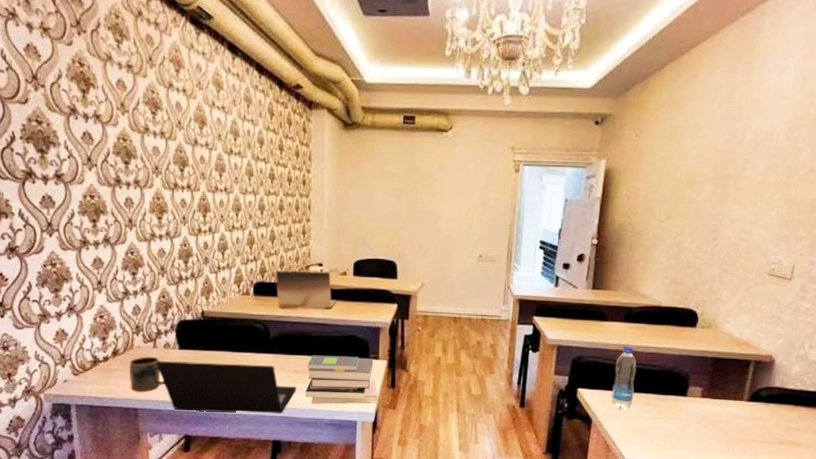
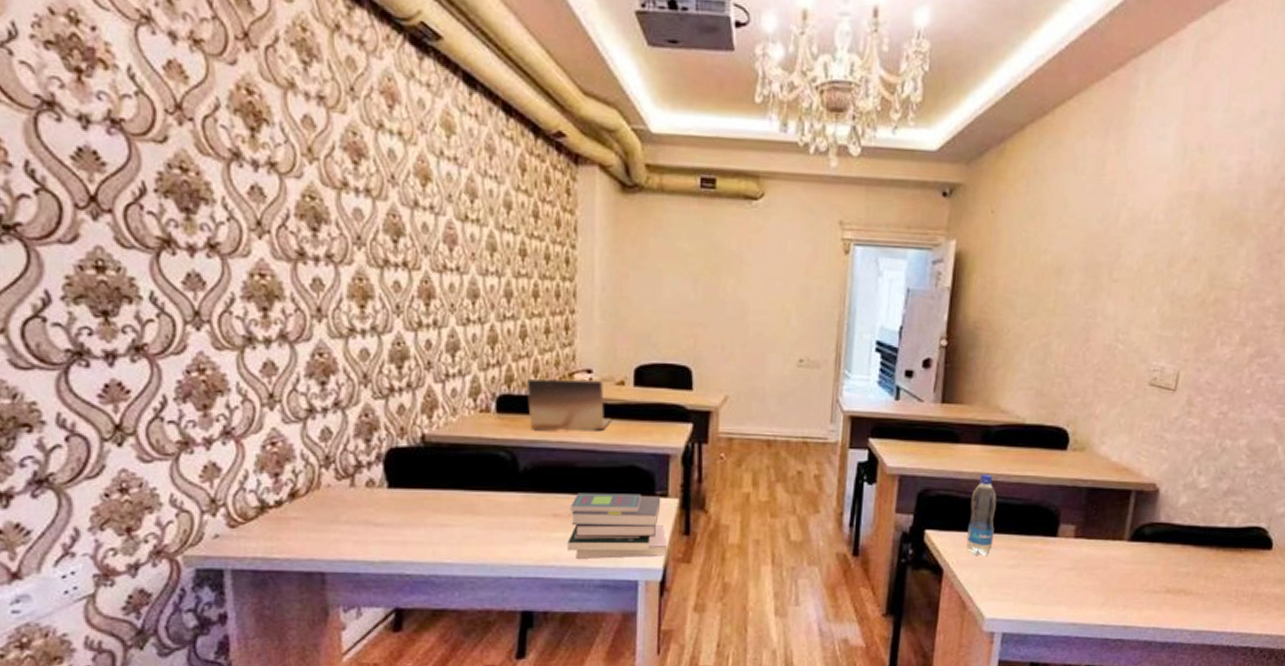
mug: present [128,356,165,392] -> none [313,498,366,548]
laptop: present [156,361,297,413] -> none [353,505,557,573]

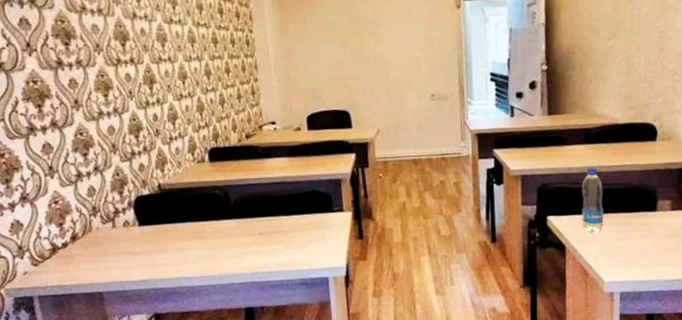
laptop: present [526,378,611,430] -> none [228,129,294,171]
books: present [568,493,668,559] -> none [271,211,348,265]

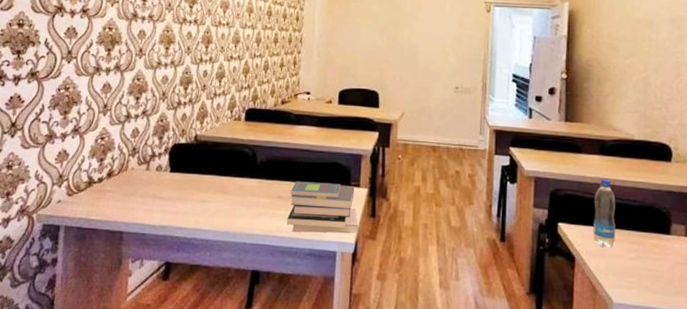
books: none [271,211,348,265] -> present [287,181,359,233]

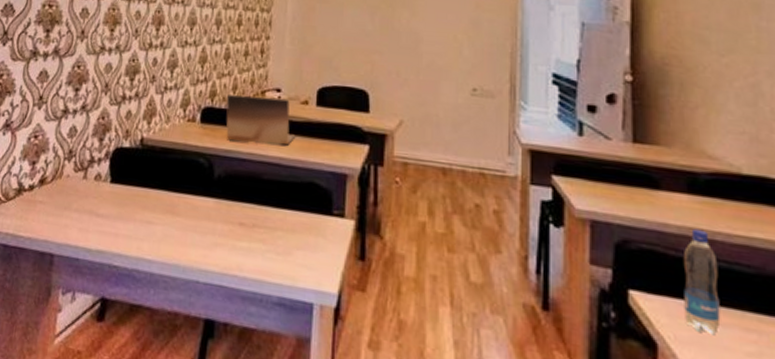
laptop: none [265,97,321,135] -> present [226,94,295,146]
books: present [287,181,359,233] -> none [250,204,343,281]

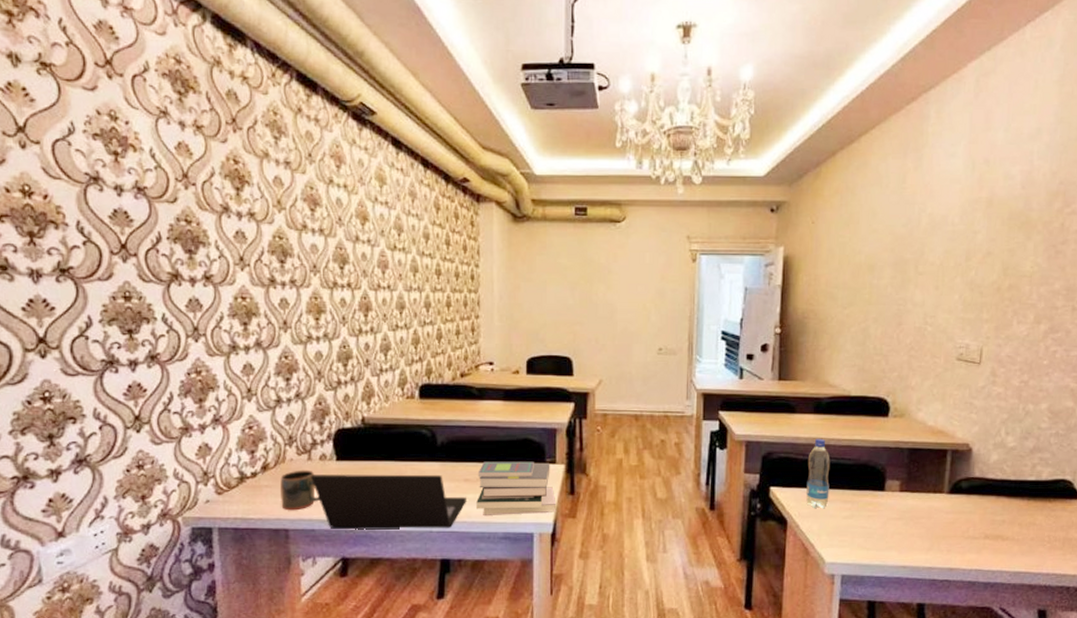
mug: none [51,188,89,234] -> present [279,470,320,510]
laptop: none [83,195,241,281] -> present [310,474,468,528]
laptop: present [226,94,295,146] -> none [442,370,509,410]
books: none [250,204,343,281] -> present [476,461,557,515]

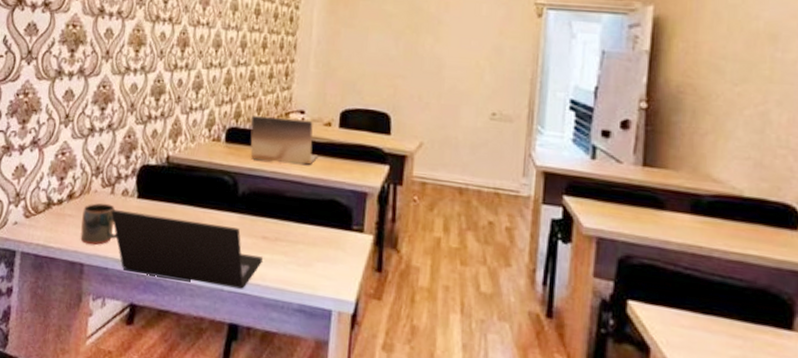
laptop: none [442,370,509,410] -> present [250,115,317,165]
books: present [476,461,557,515] -> none [272,219,361,290]
bottle: present [806,438,830,509] -> none [677,246,713,341]

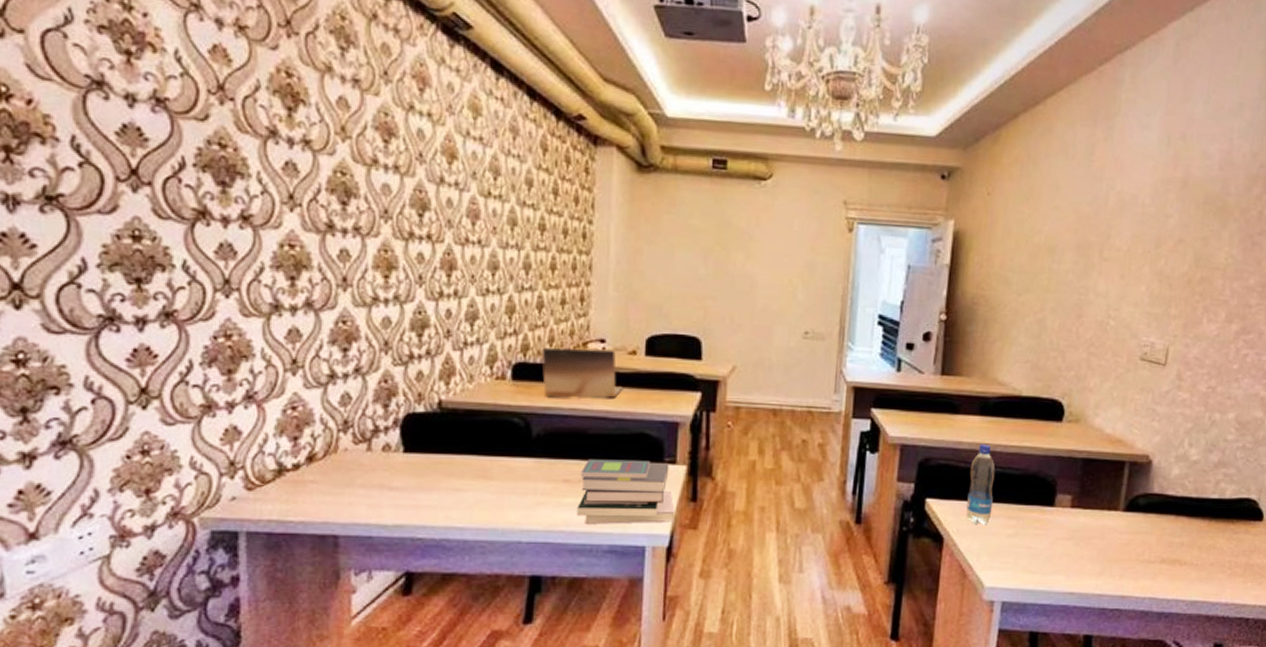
mug: present [80,203,117,245] -> none [328,462,380,511]
laptop: present [111,209,264,289] -> none [369,469,567,538]
books: none [272,219,361,290] -> present [577,459,675,524]
bottle: none [677,246,713,341] -> present [966,443,996,525]

